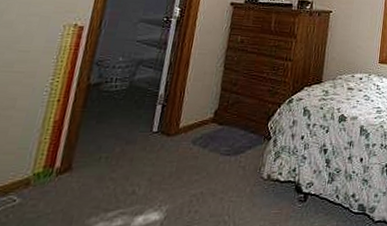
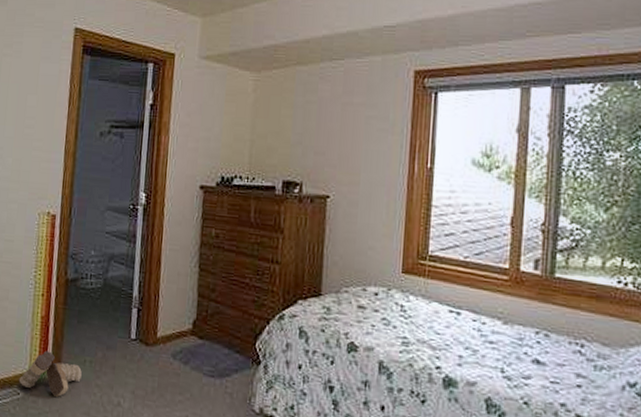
boots: none [16,153,96,196] -> present [18,350,82,397]

